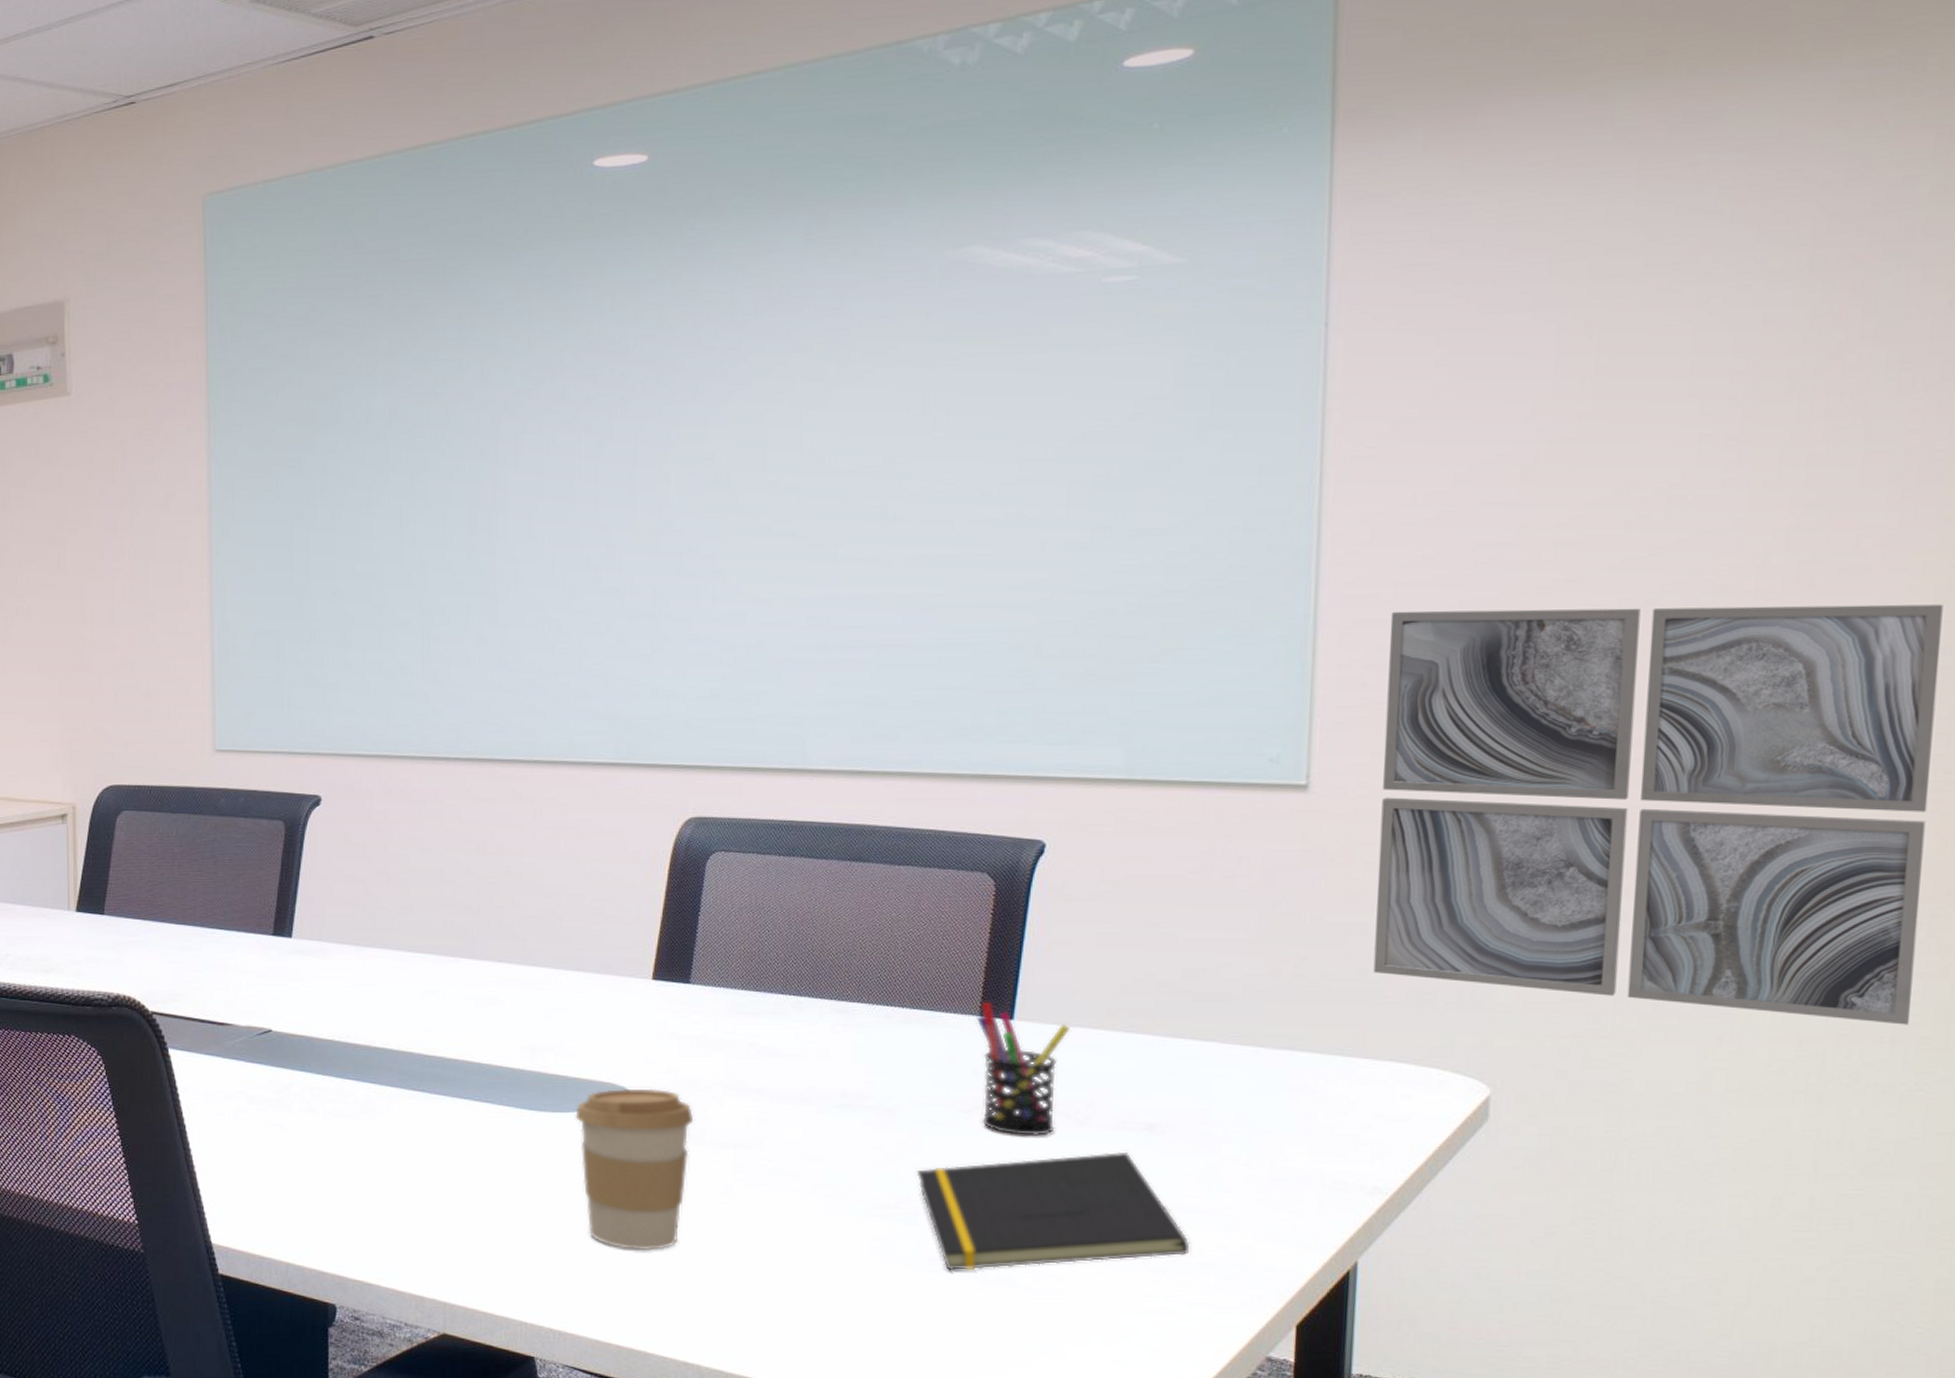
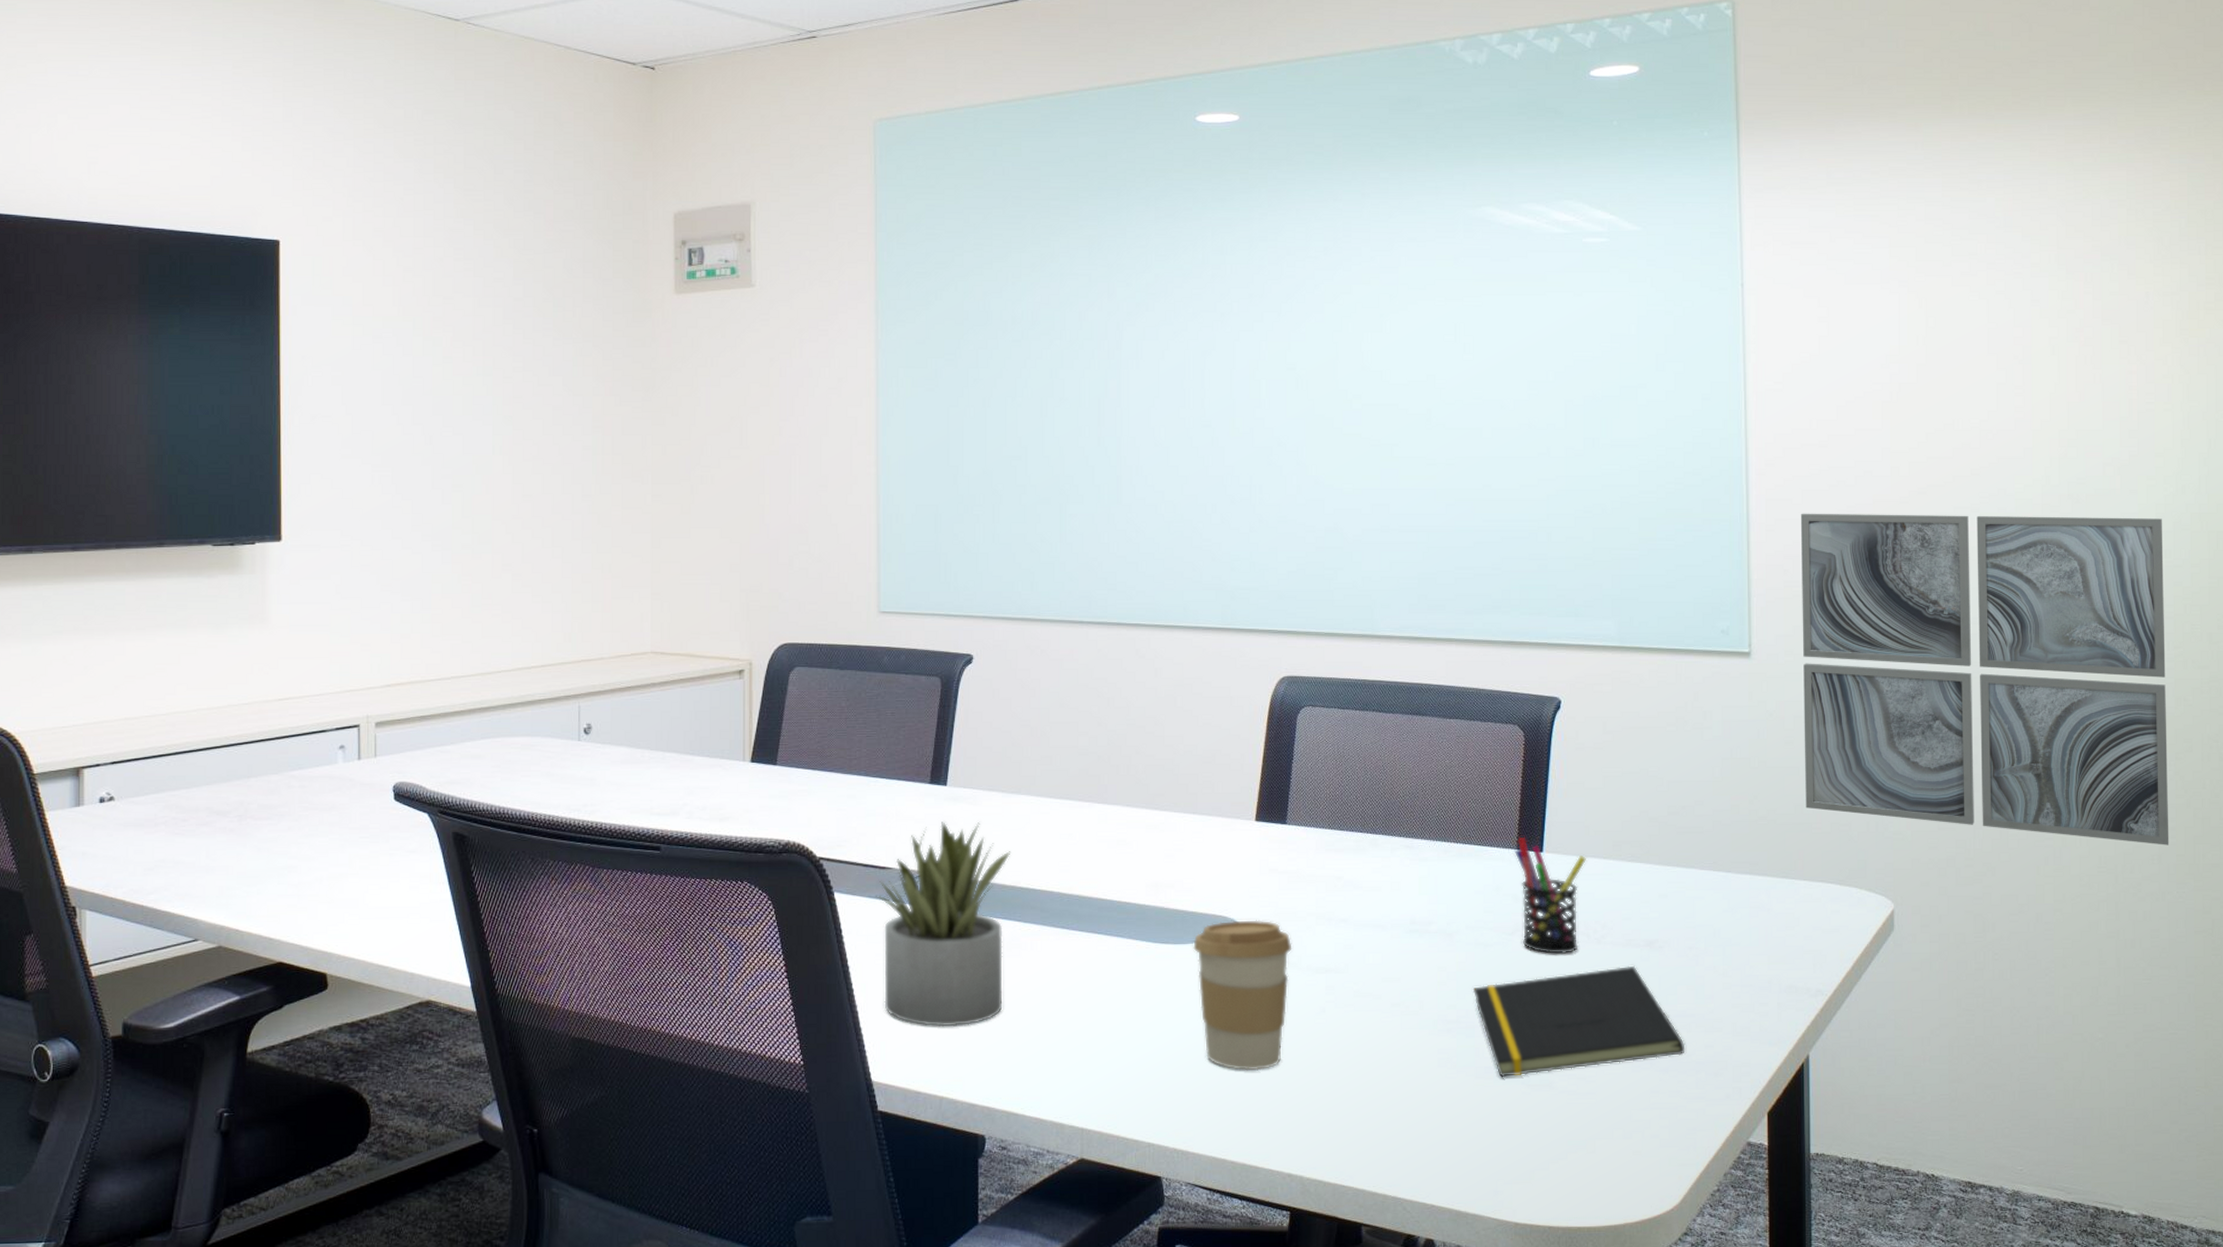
succulent plant: none [214,976,365,1191] -> present [876,822,1011,1027]

